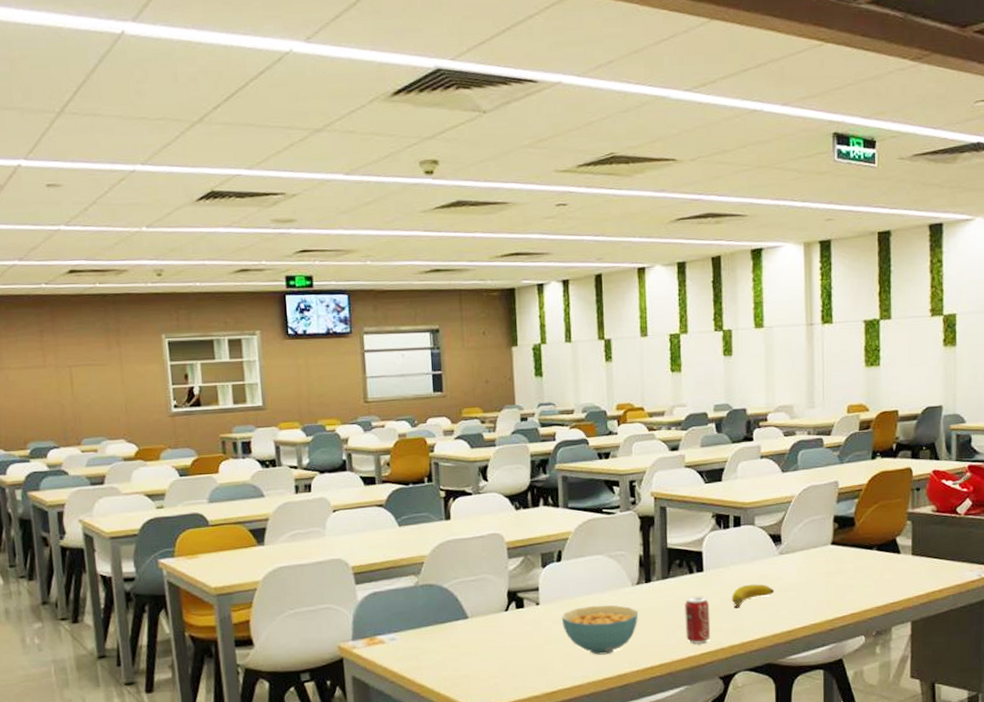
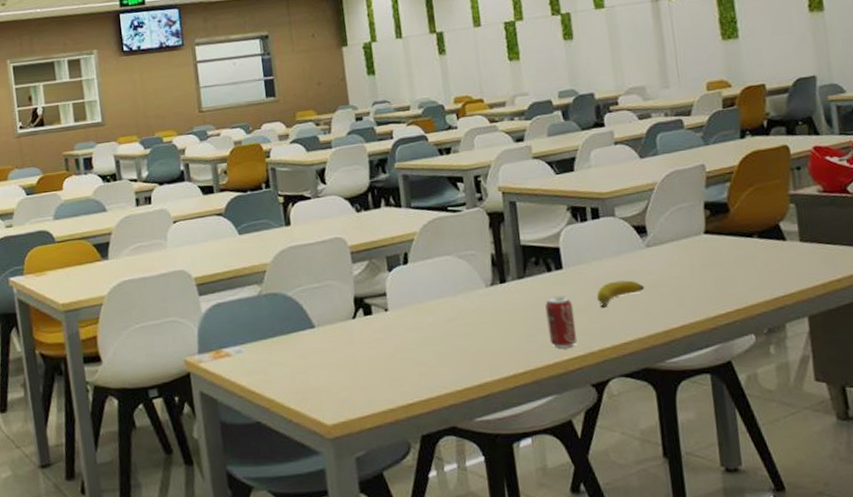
cereal bowl: present [561,605,639,655] -> none [412,309,496,363]

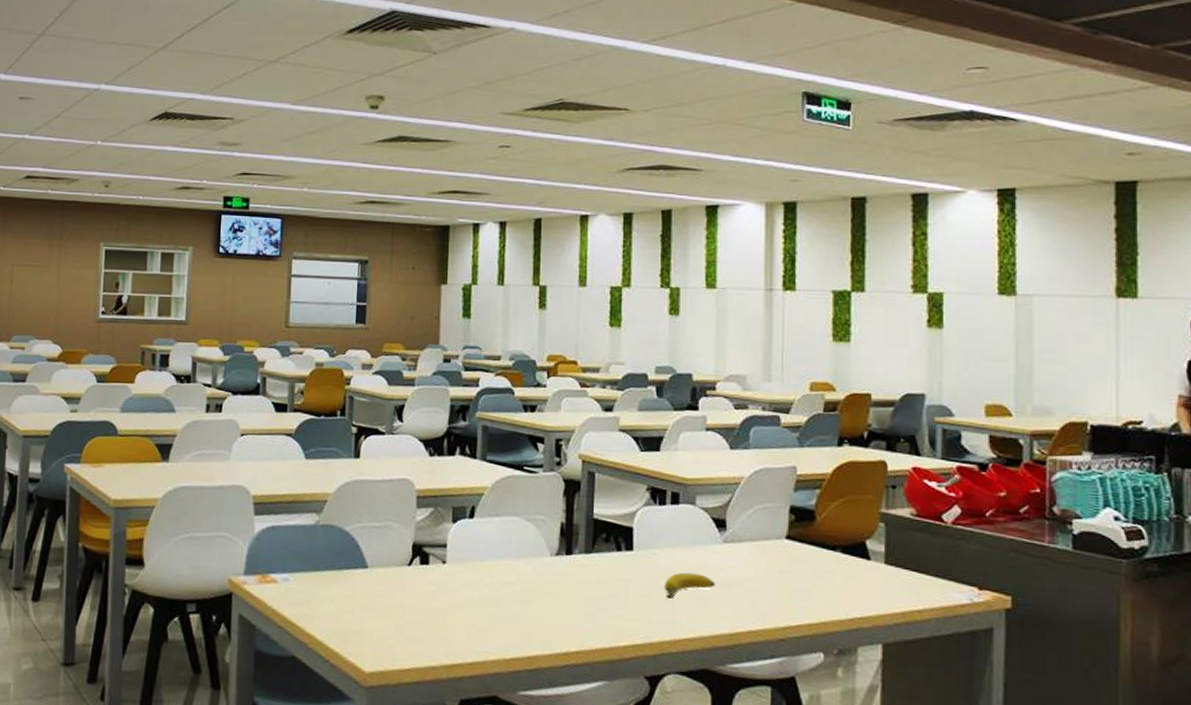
beverage can: present [545,295,578,348] -> none [608,577,638,634]

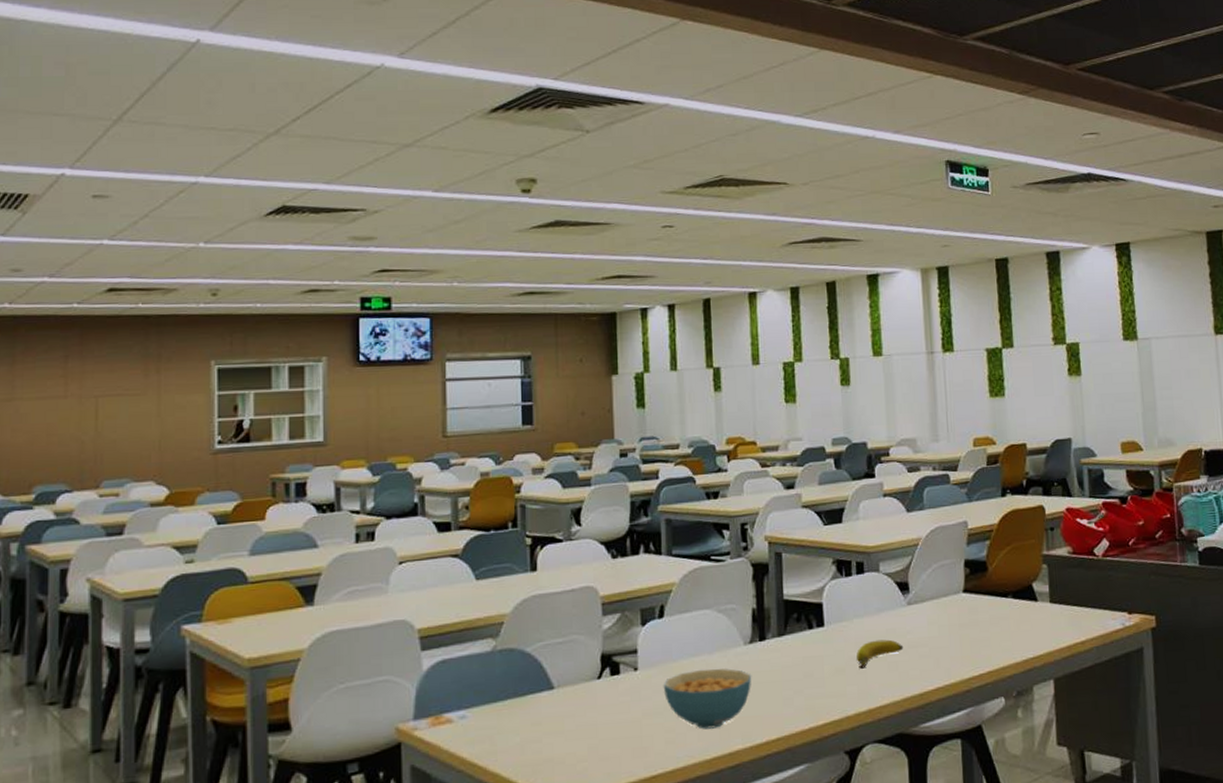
cereal bowl: none [468,572,556,631] -> present [663,668,752,729]

